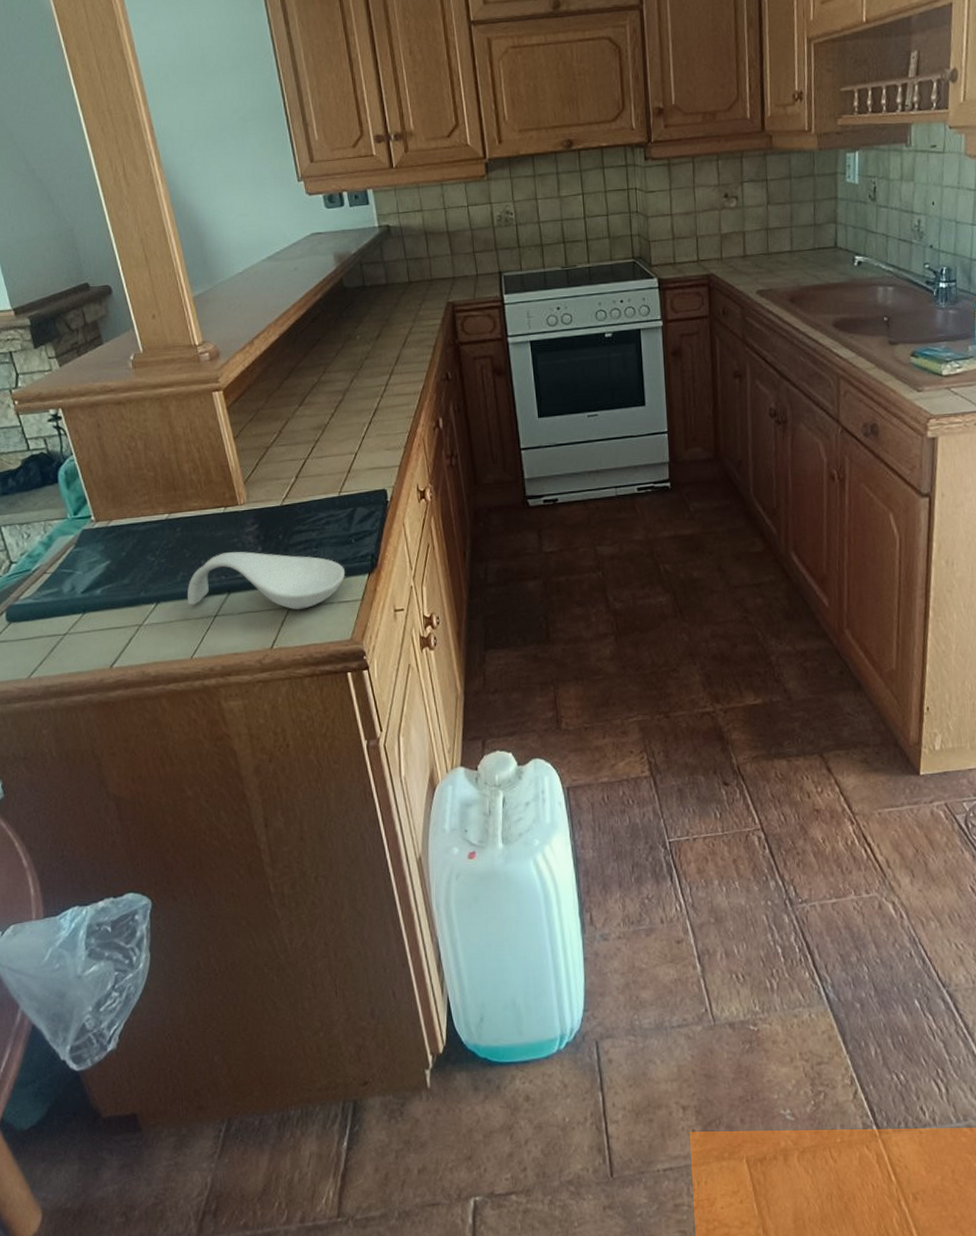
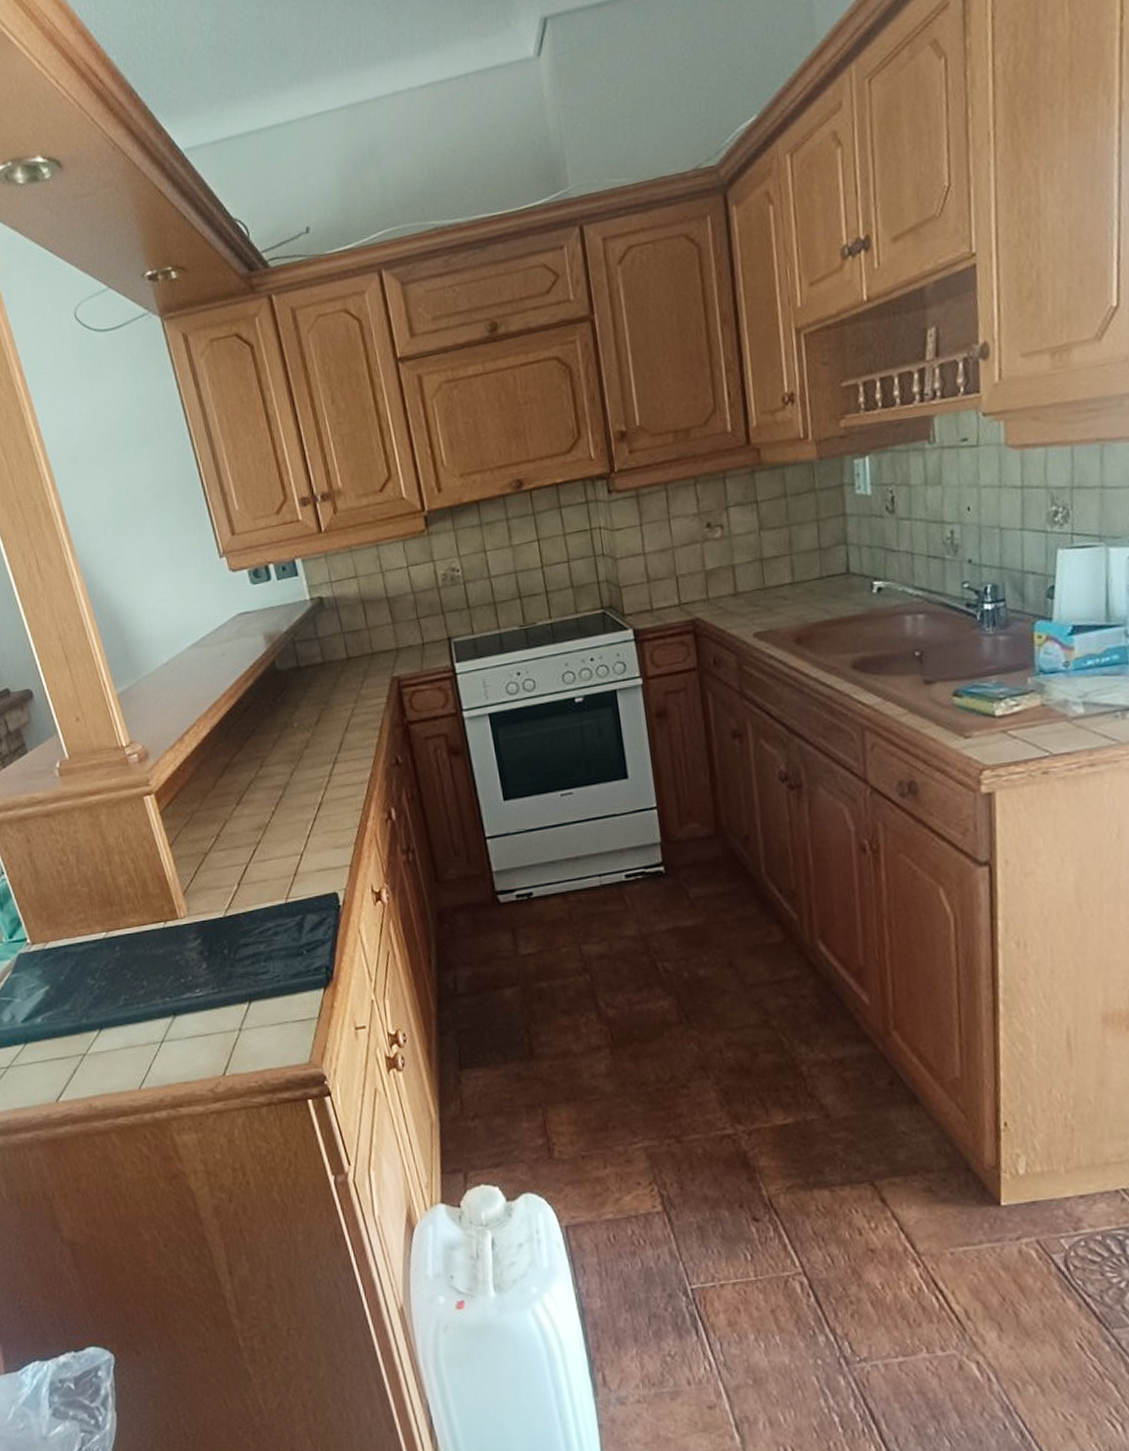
spoon rest: present [187,551,346,611] -> none [130,969,299,1032]

